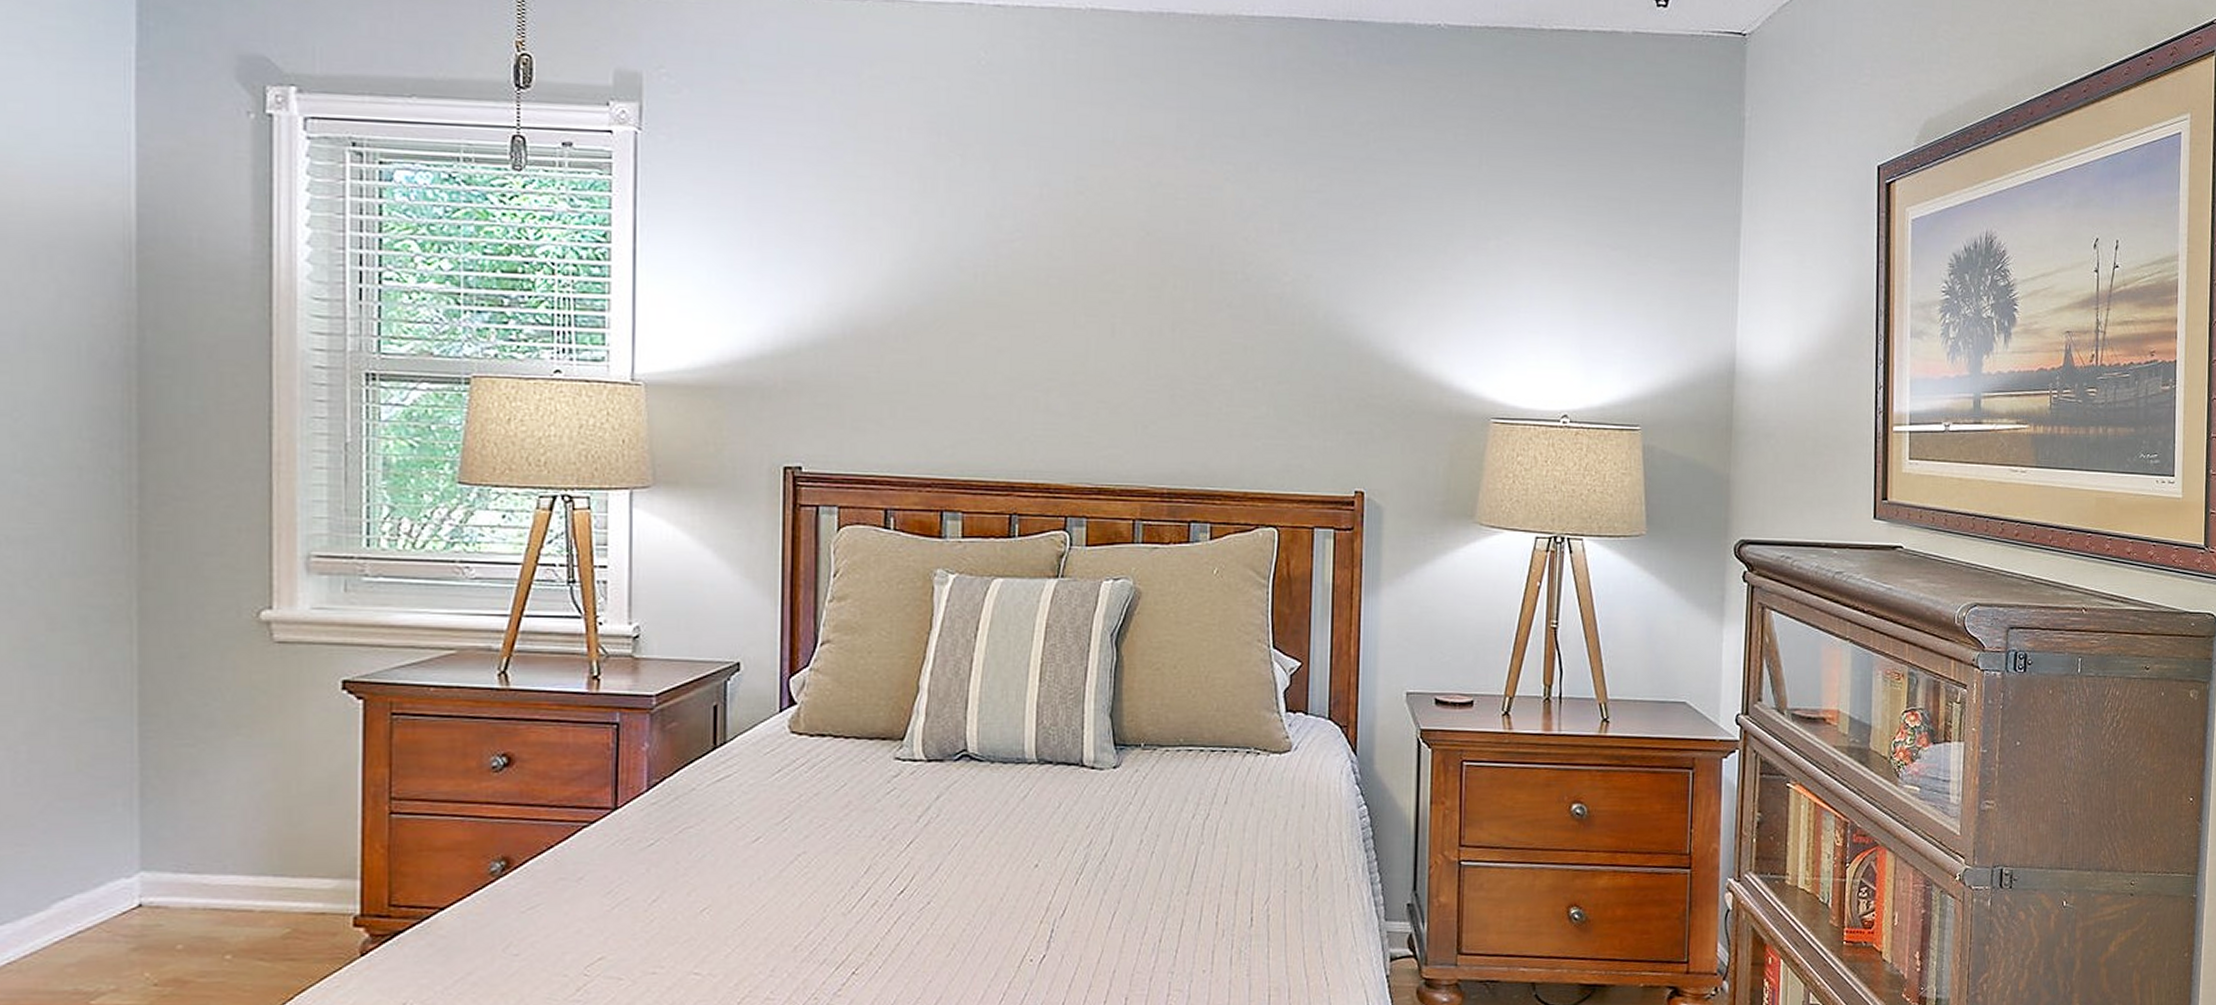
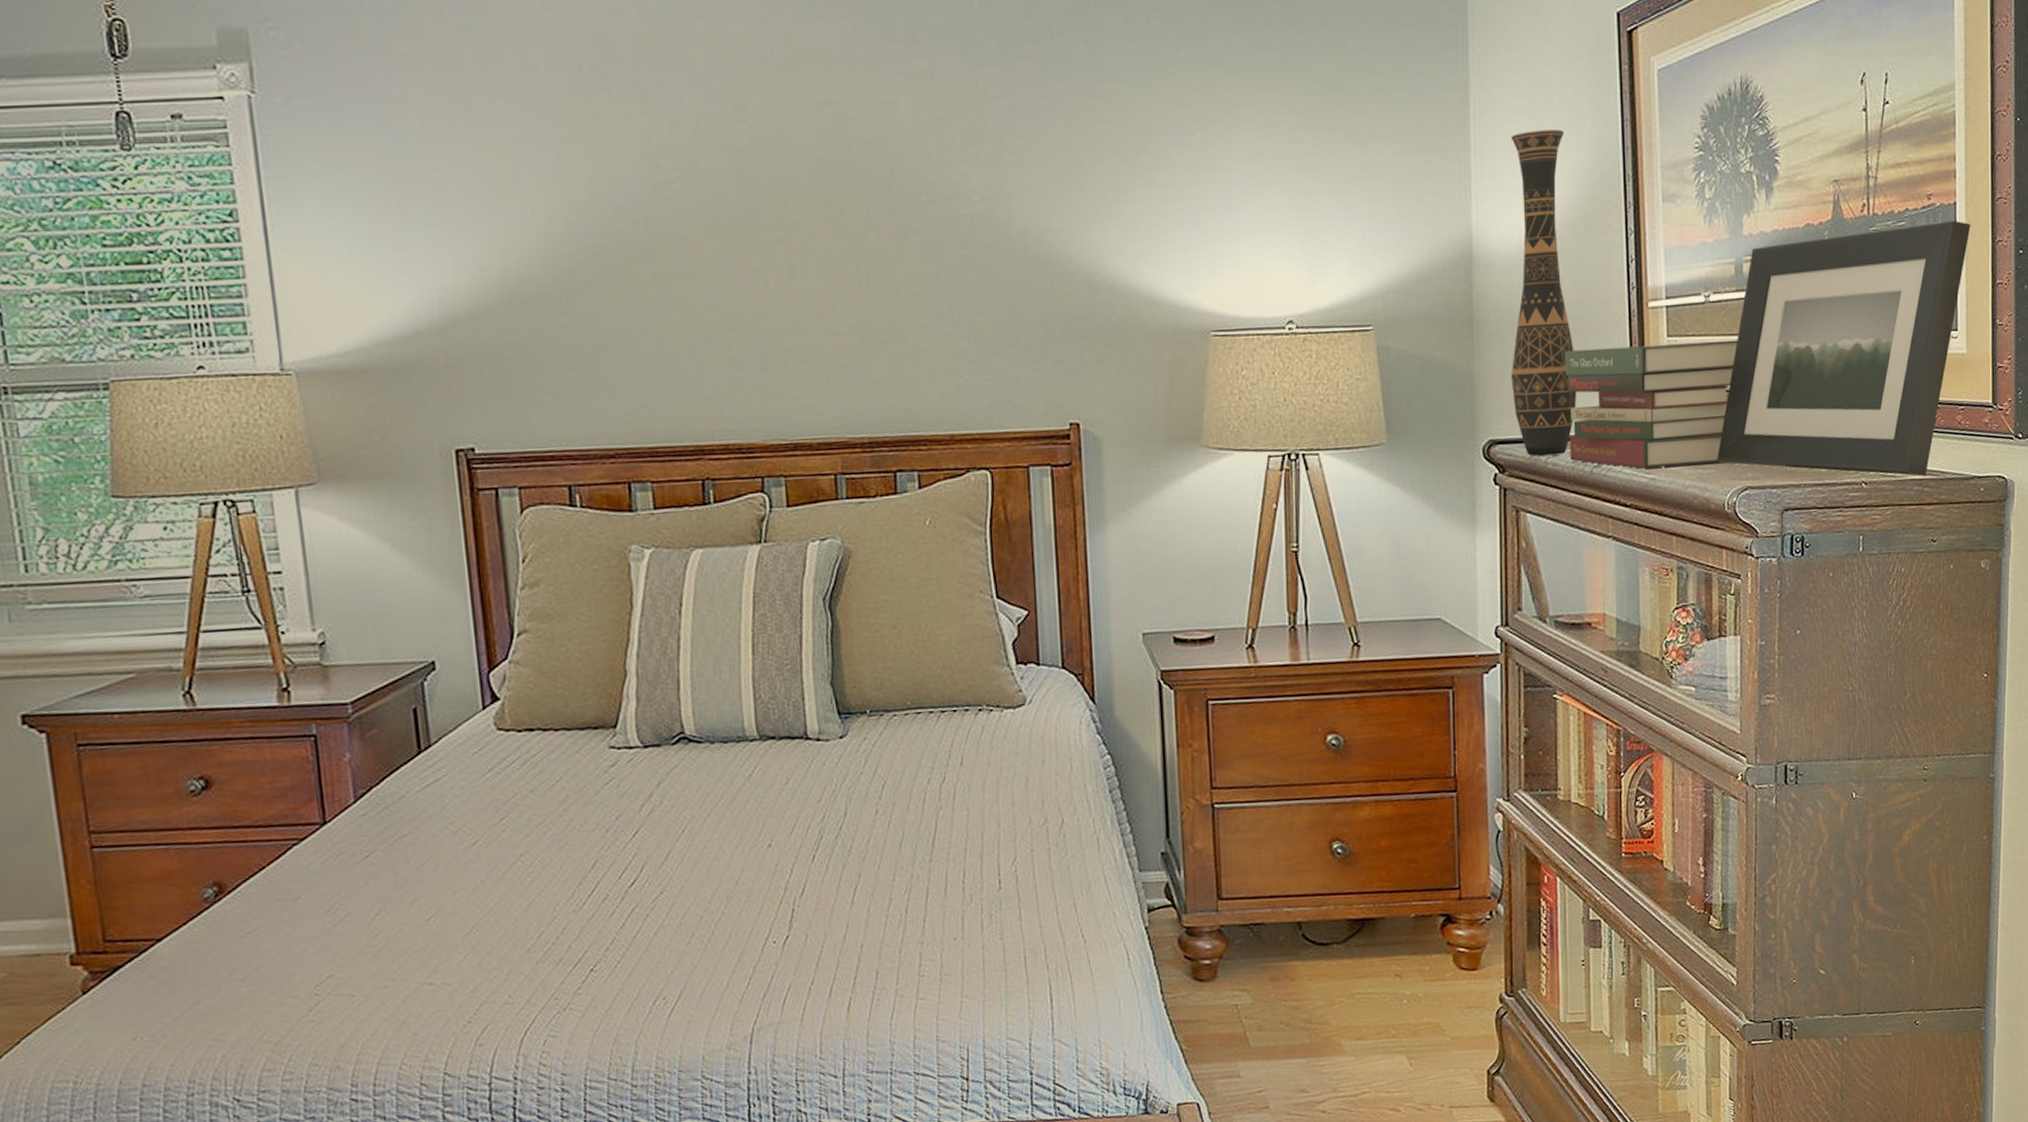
decorative vase: none [1763,263,1825,559] -> present [1511,129,1577,457]
books: none [1813,464,1974,579] -> present [1565,339,1738,469]
picture frame: none [1949,376,2190,607] -> present [1716,220,1971,477]

